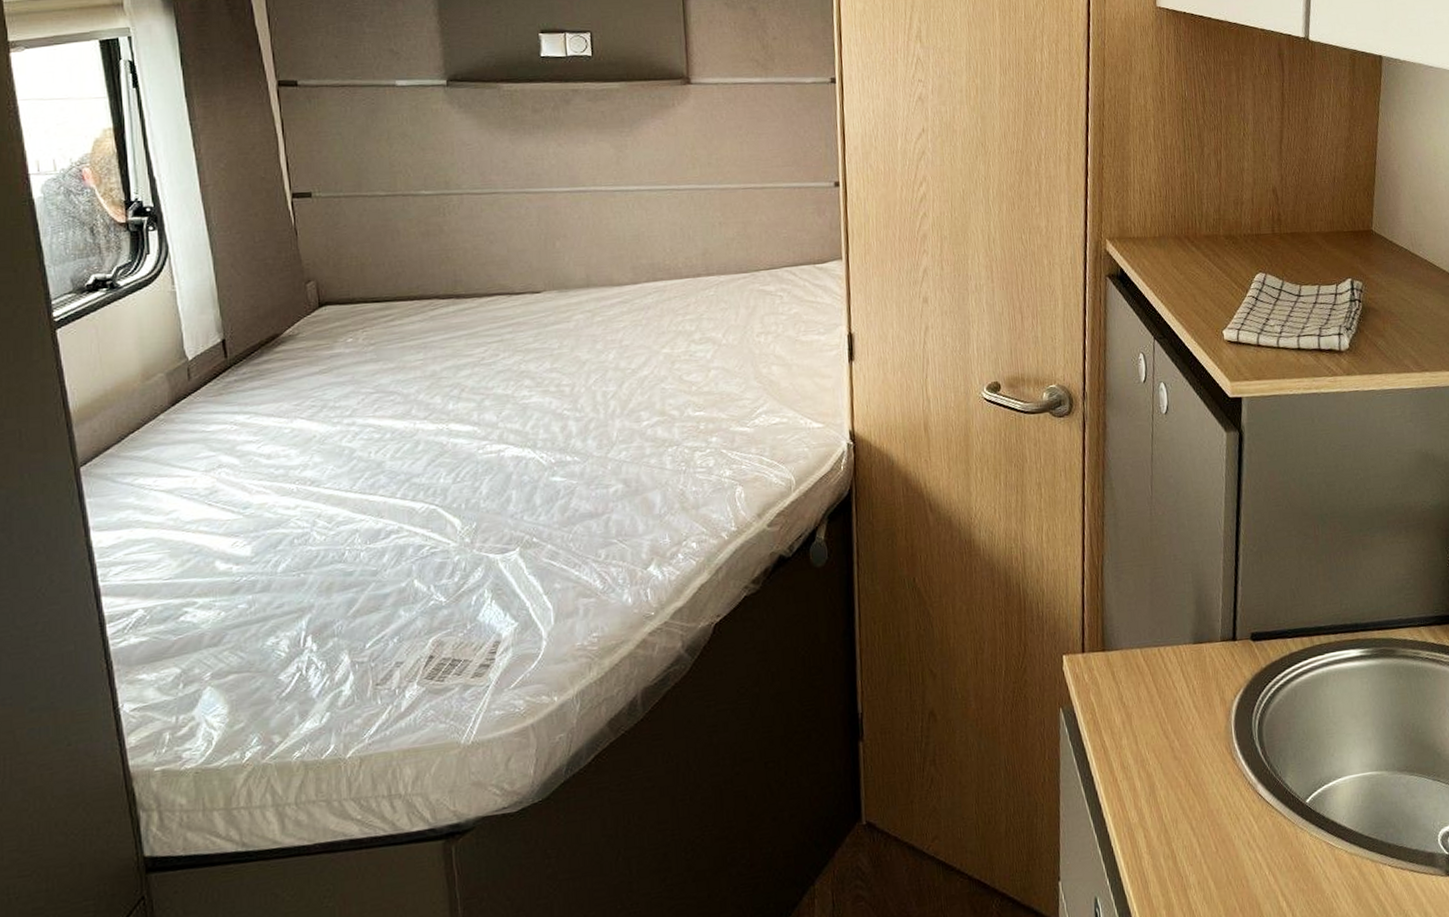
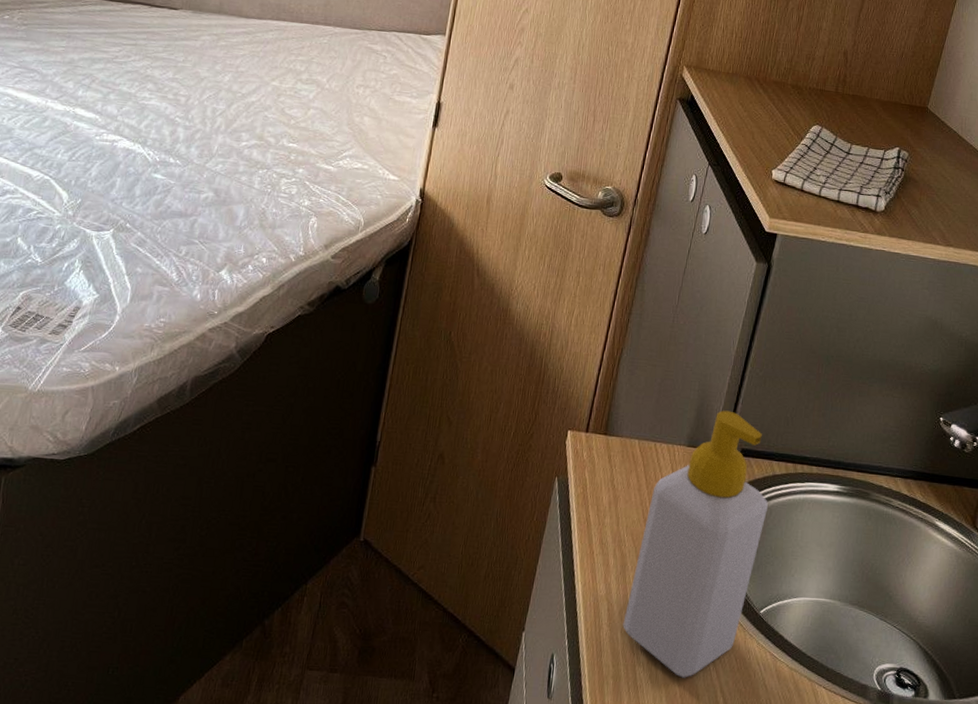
soap bottle: none [1163,595,1292,891] -> present [623,410,769,678]

